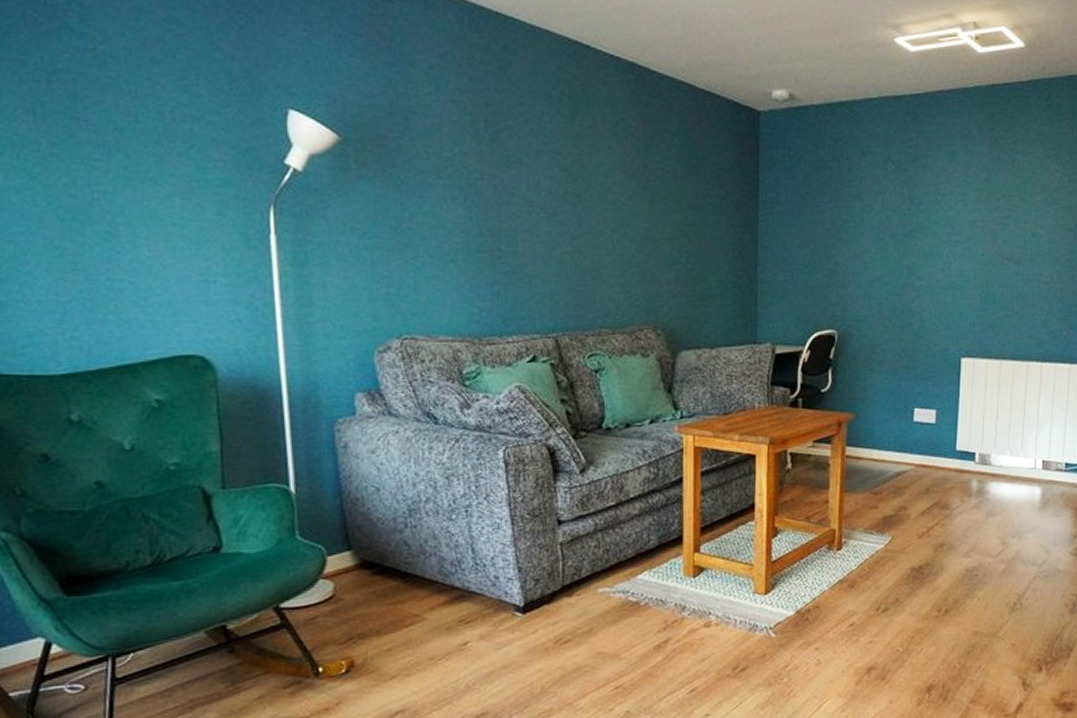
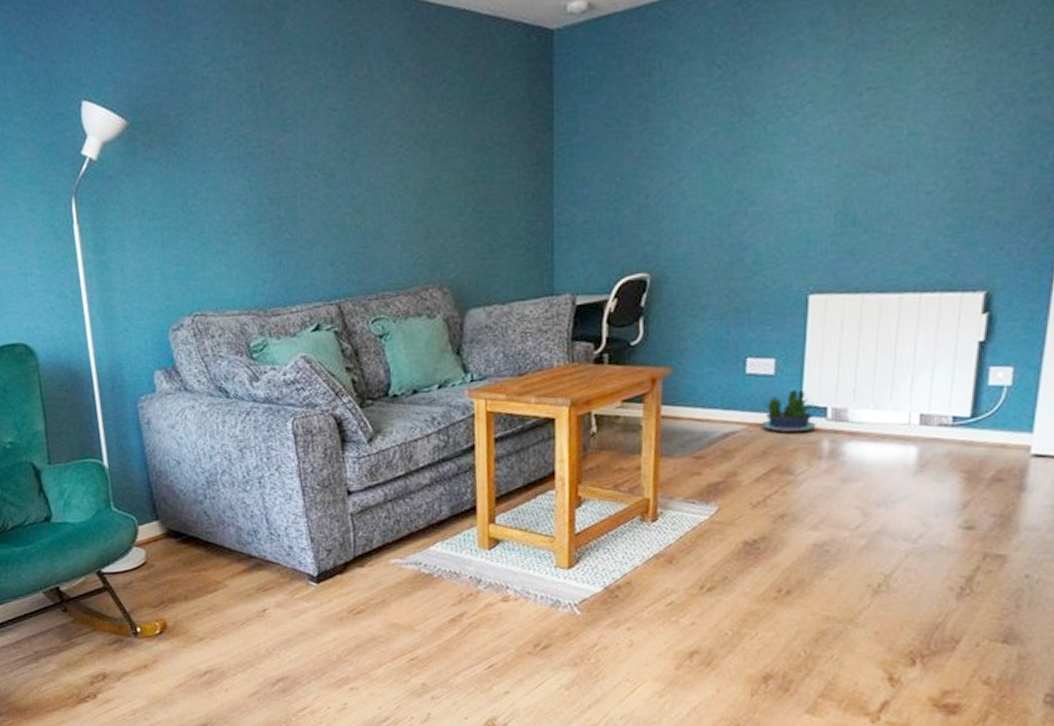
potted plant: none [925,436,967,473] -> present [761,389,816,433]

